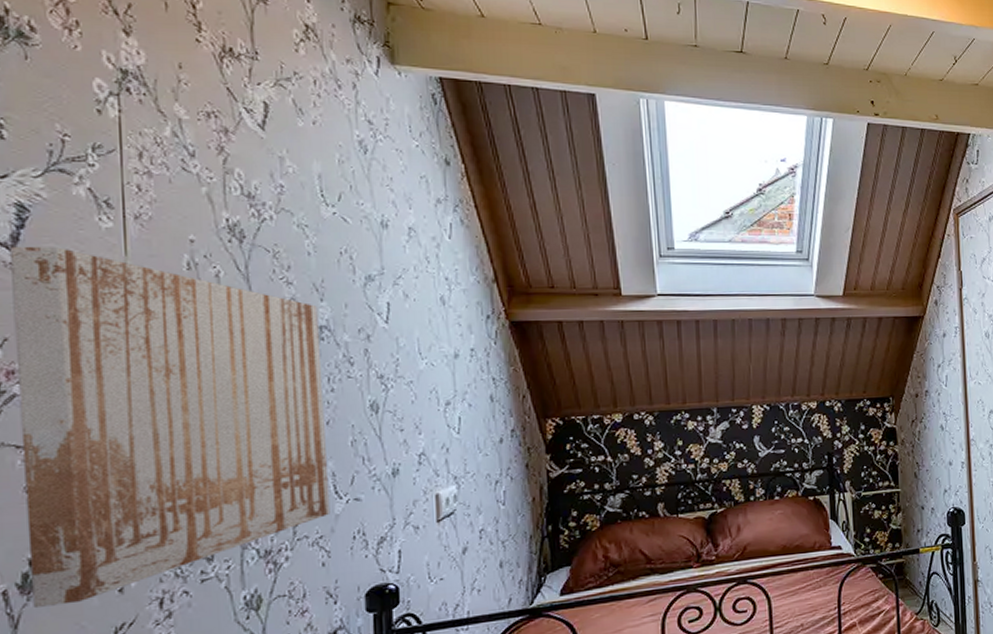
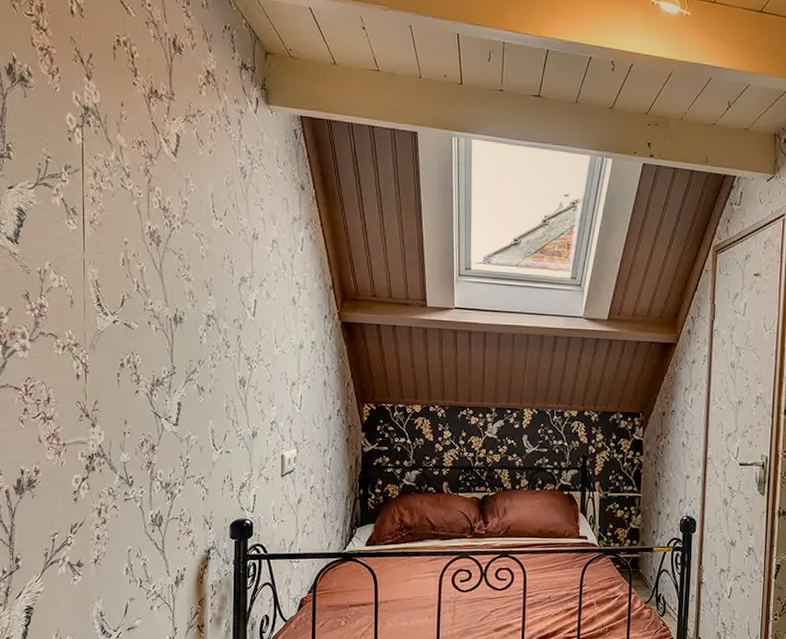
wall art: present [11,246,331,608] -> none [14,240,209,505]

